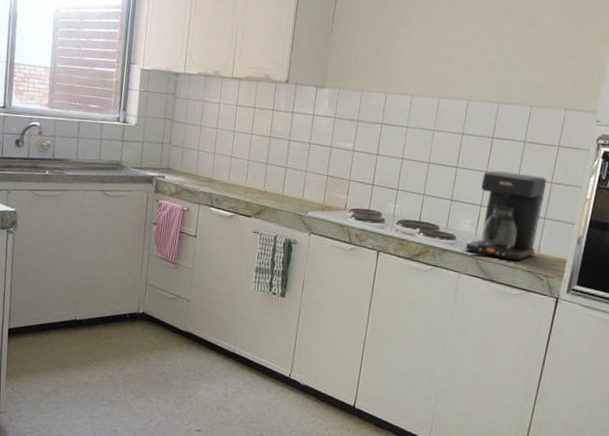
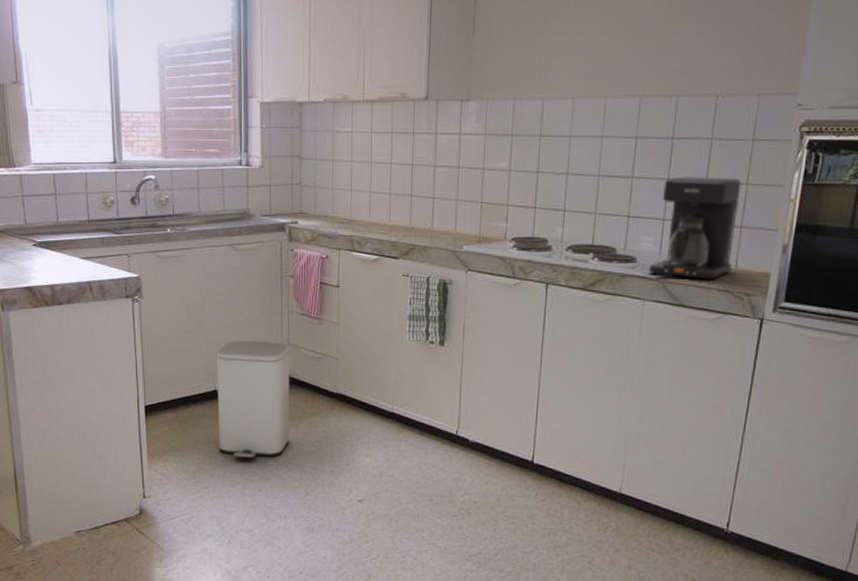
pedal bin: none [73,276,147,385] -> present [216,340,290,458]

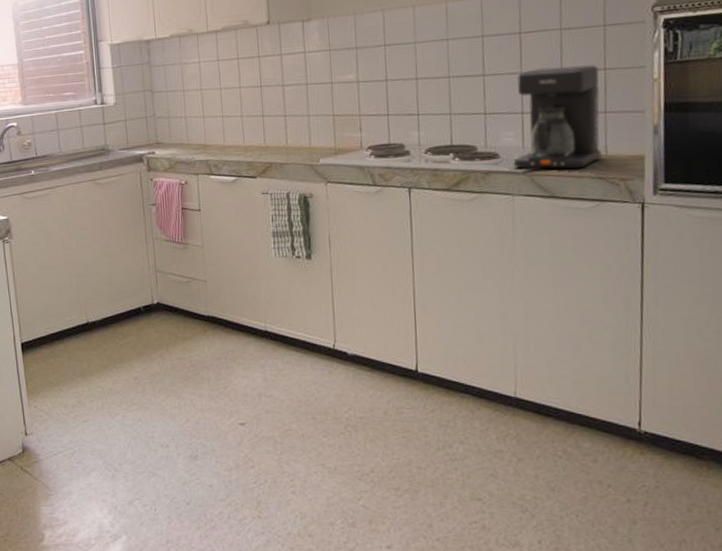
pedal bin: present [216,340,290,458] -> none [86,270,165,388]

